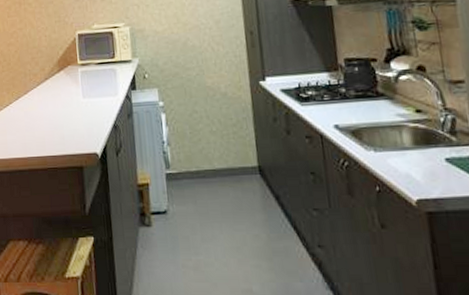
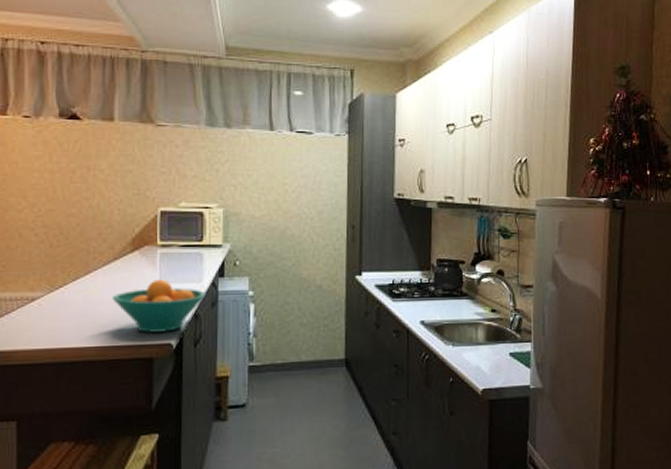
fruit bowl: none [47,94,123,144] -> present [113,279,207,333]

